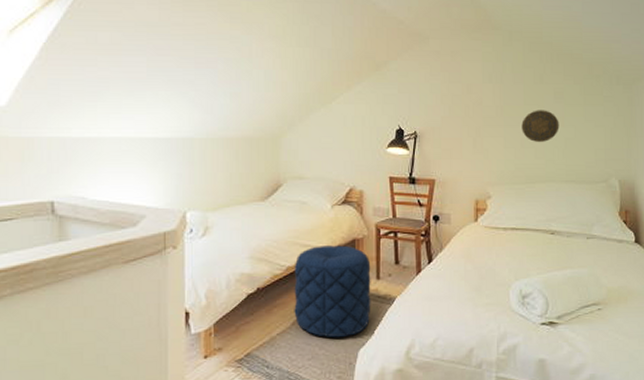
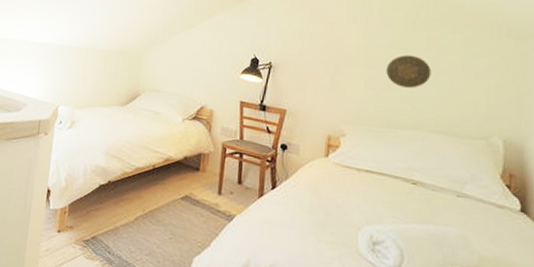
pouf: present [294,245,371,338] -> none [138,153,214,243]

